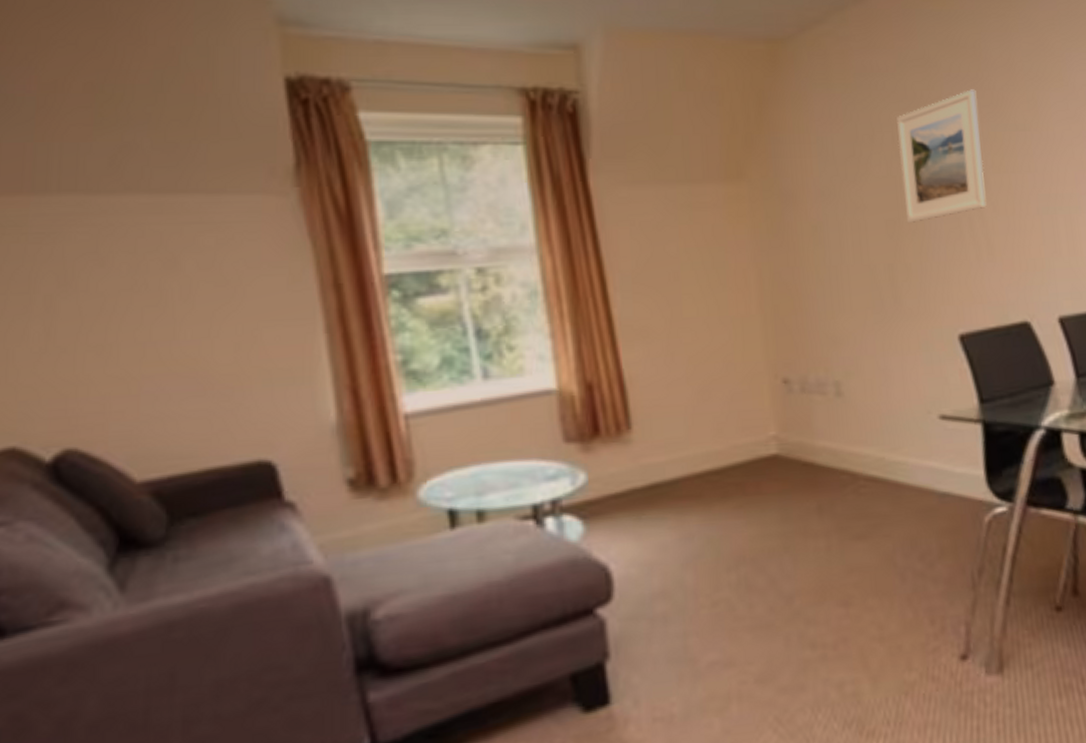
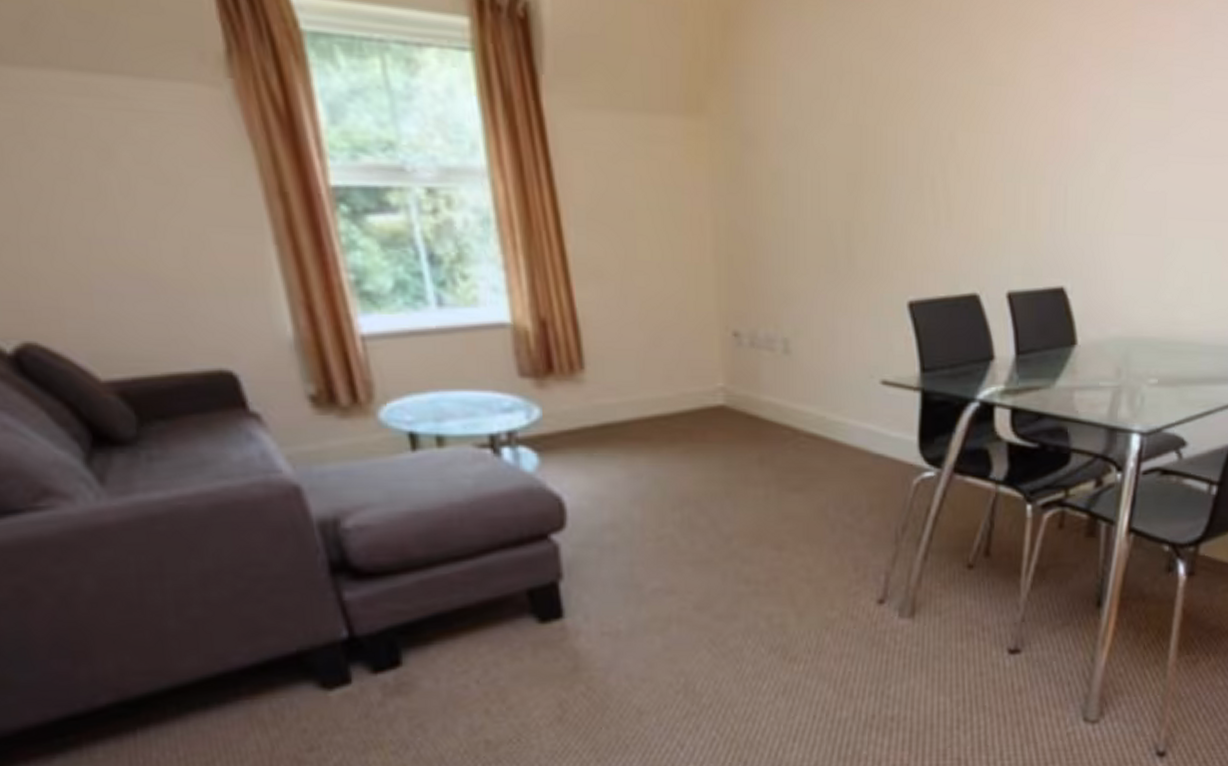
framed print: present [897,89,987,223] -> none [867,31,955,179]

